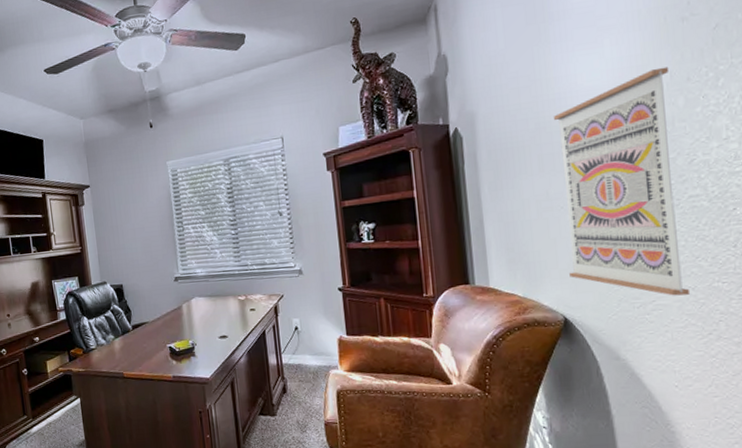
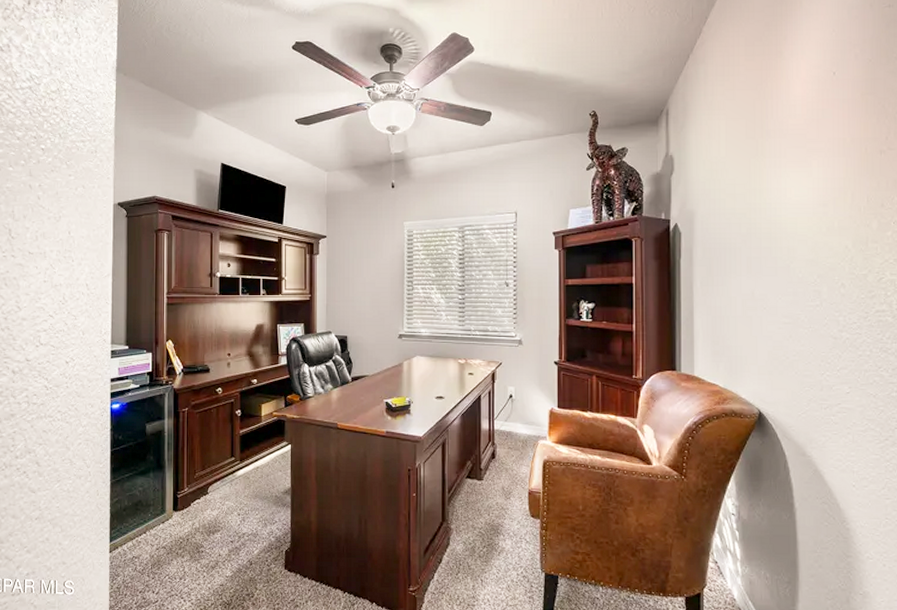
wall art: present [554,66,691,296] -> none [764,192,872,401]

